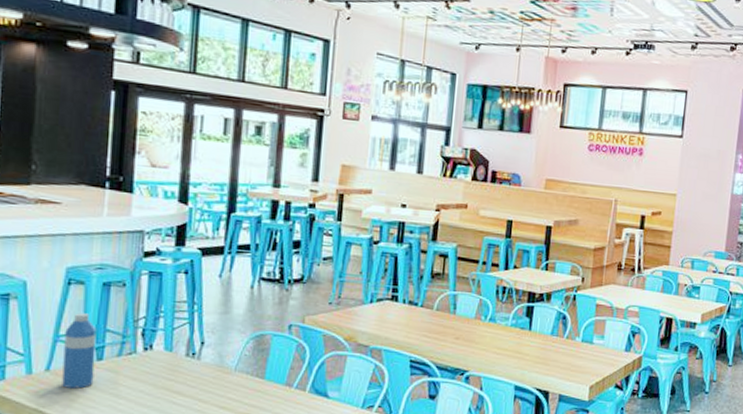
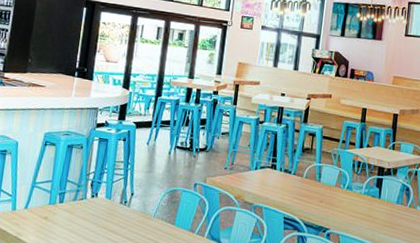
water bottle: present [62,313,97,389] -> none [34,167,61,224]

